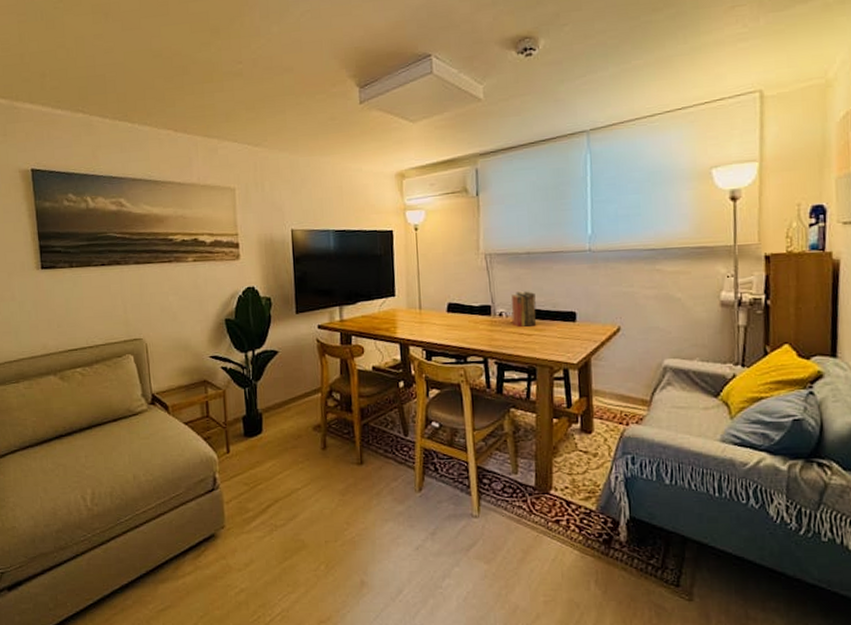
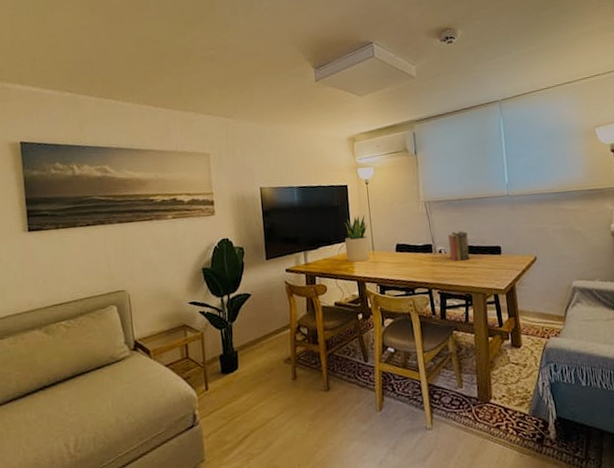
planter: none [387,266,416,323] -> present [344,214,370,263]

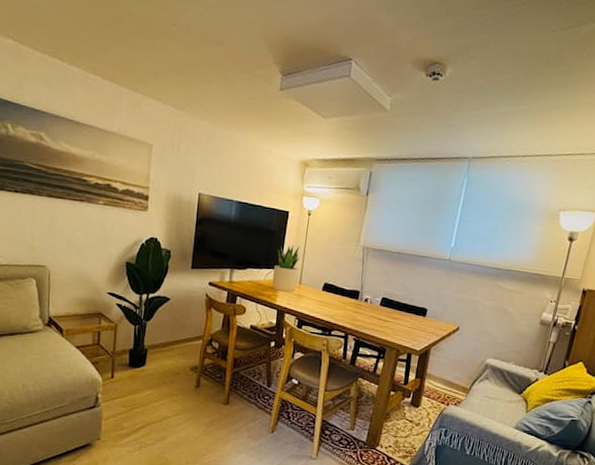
books: present [448,231,470,261] -> none [374,284,398,315]

